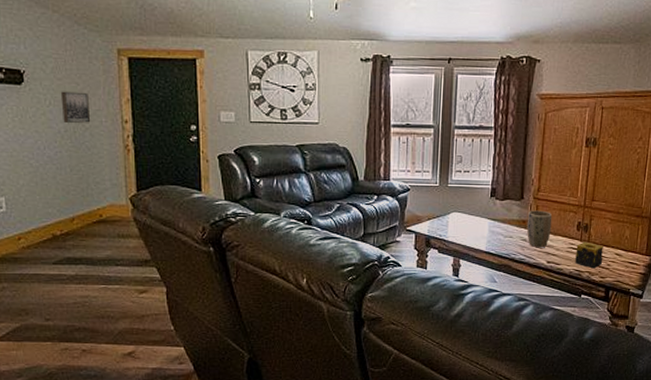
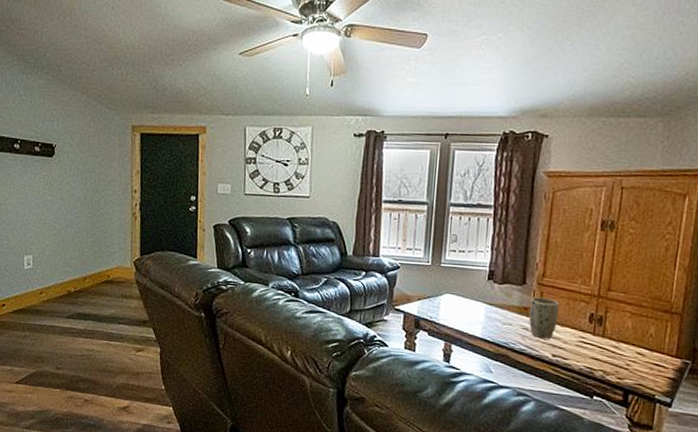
wall art: present [60,91,91,124] -> none [83,163,106,192]
candle: present [575,241,603,269] -> none [586,336,622,368]

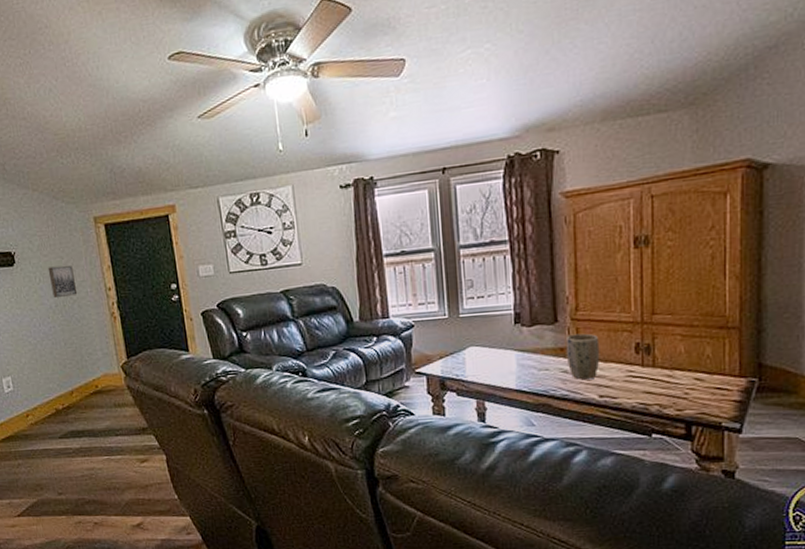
wall art: none [83,163,106,192] -> present [47,265,78,299]

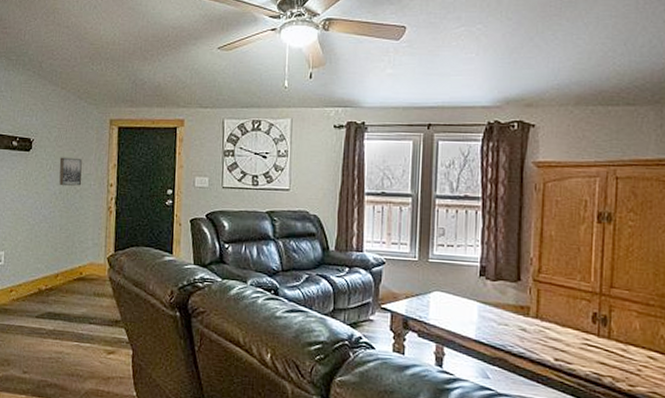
plant pot: present [565,333,600,380] -> none [525,294,559,342]

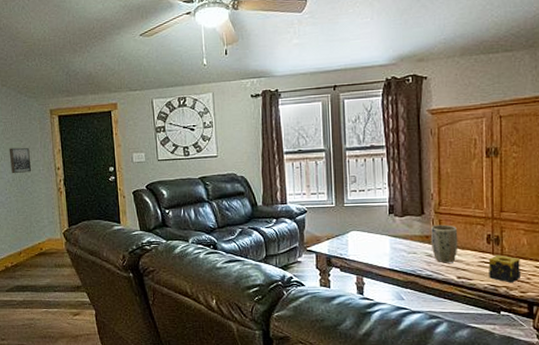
plant pot: none [525,294,559,342] -> present [430,224,458,263]
candle: none [592,337,631,373] -> present [488,254,522,283]

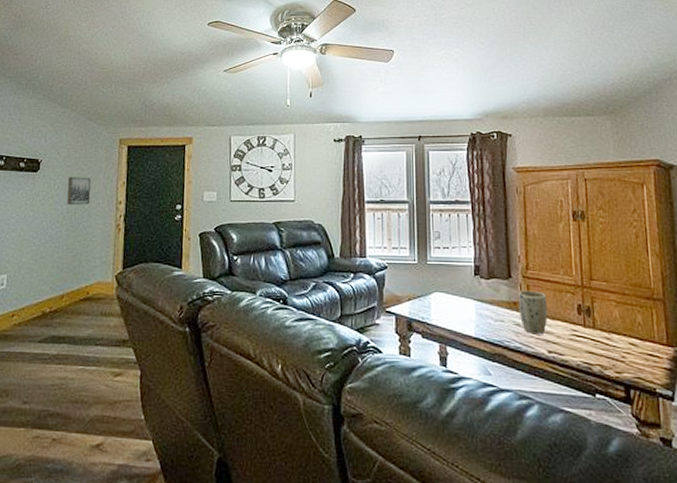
candle: present [488,254,522,283] -> none [580,327,616,361]

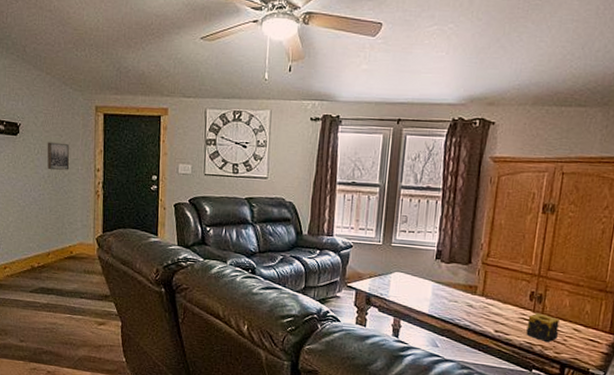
plant pot: present [518,290,548,335] -> none [473,275,502,316]
candle: none [580,327,616,361] -> present [526,313,559,343]

